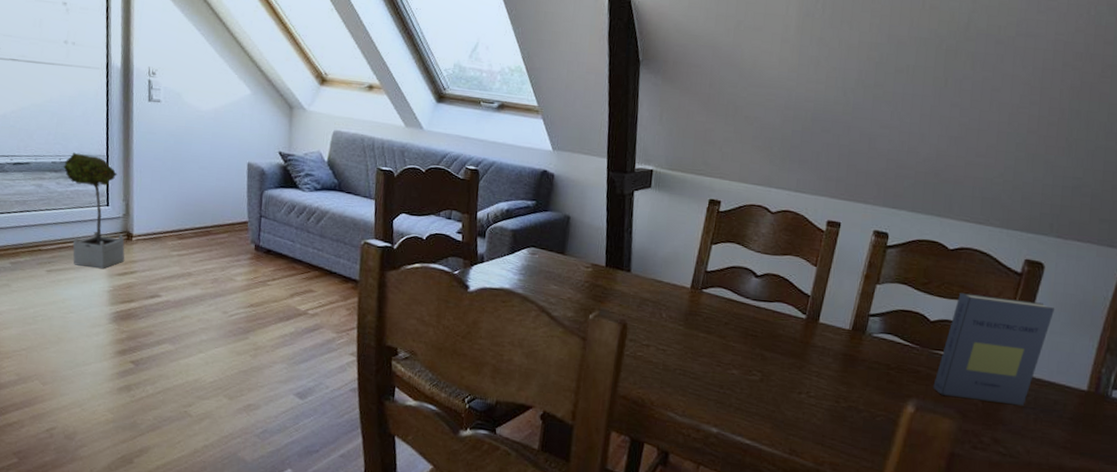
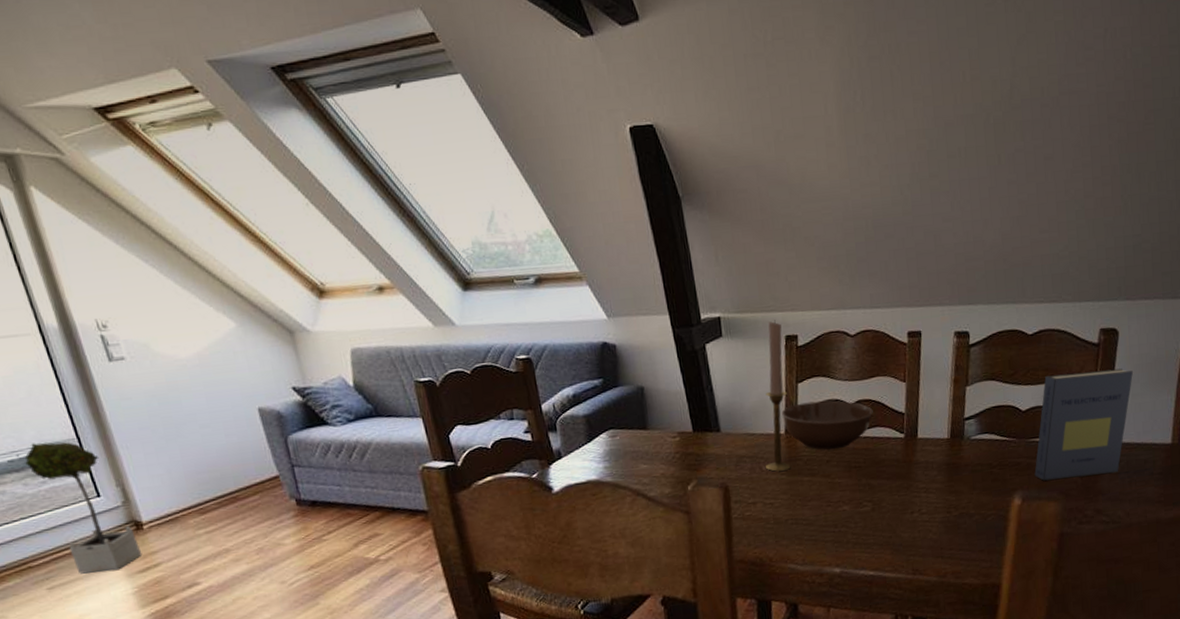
candlestick: none [665,183,708,322] -> present [765,320,791,472]
bowl: none [691,263,780,315] -> present [781,400,873,450]

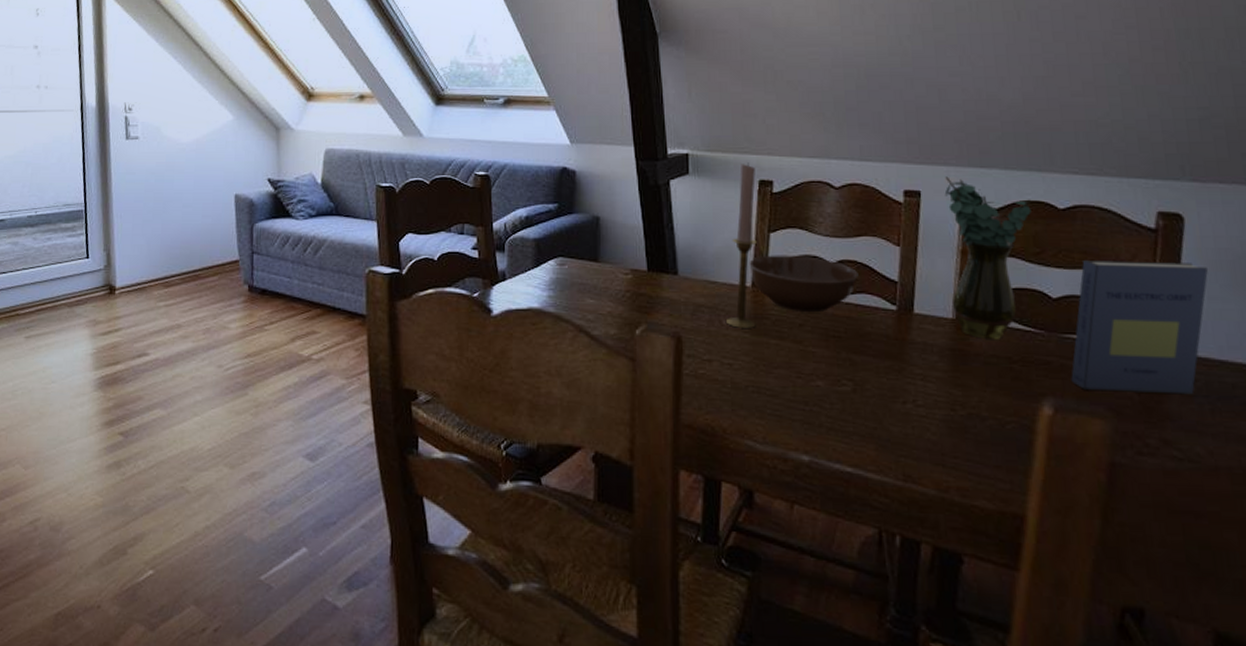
potted tree: present [25,442,142,574] -> none [40,203,109,330]
vase: none [940,315,1008,452] -> present [944,176,1032,339]

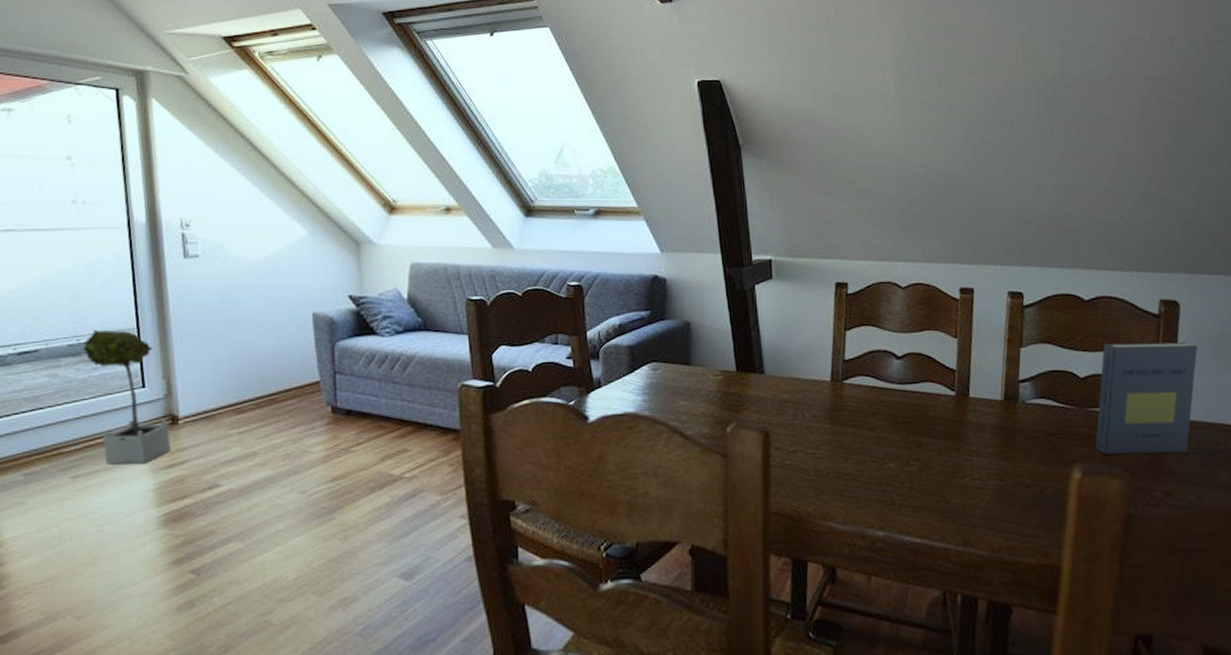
potted tree: none [40,203,109,330] -> present [83,330,172,465]
candlestick: present [725,162,757,328] -> none [808,266,835,420]
bowl: present [749,255,859,313] -> none [828,350,923,402]
vase: present [944,176,1032,339] -> none [993,274,1064,416]

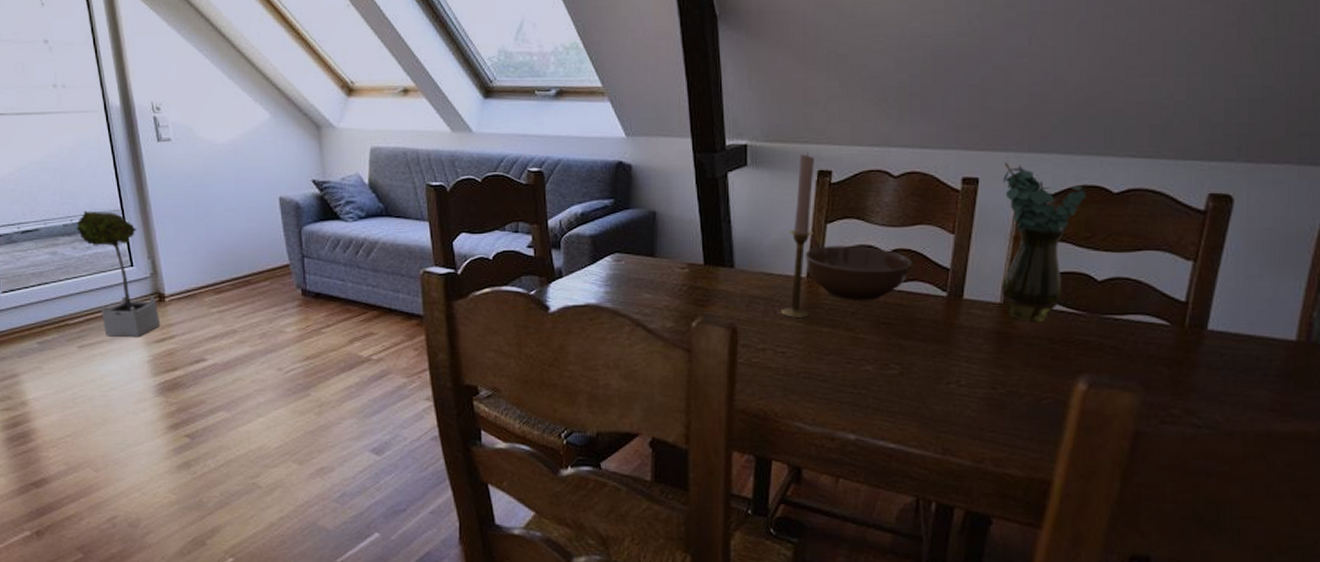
candlestick: none [808,266,835,420] -> present [780,152,814,318]
bowl: none [828,350,923,402] -> present [805,245,912,301]
vase: none [993,274,1064,416] -> present [1000,162,1088,321]
book: present [1095,342,1198,455] -> none [1107,242,1249,368]

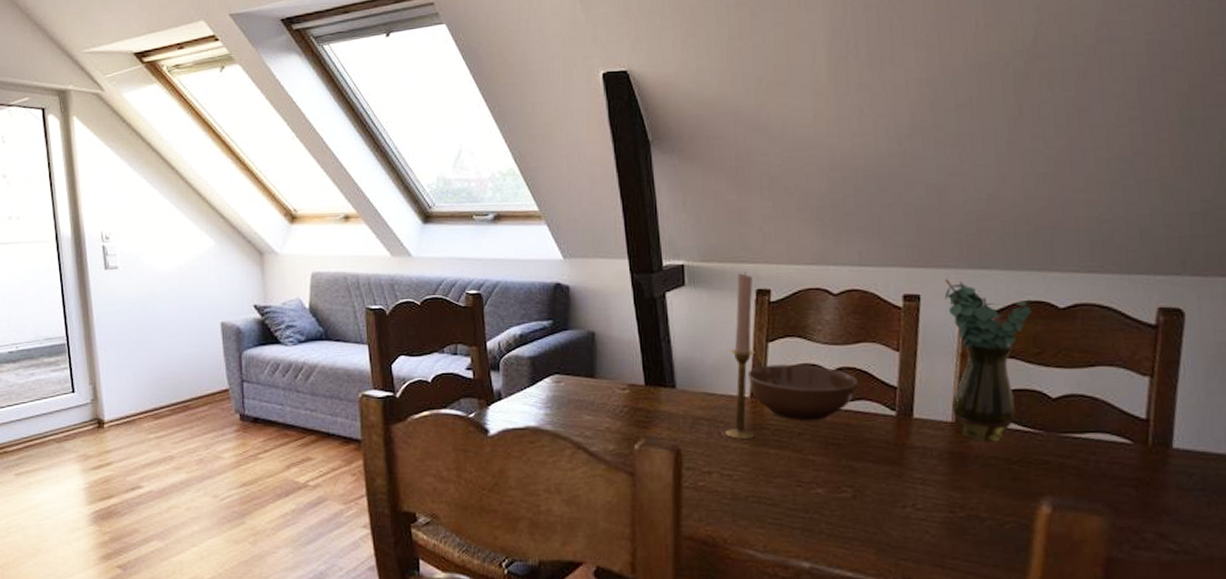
potted tree: present [76,211,161,338] -> none [21,338,99,465]

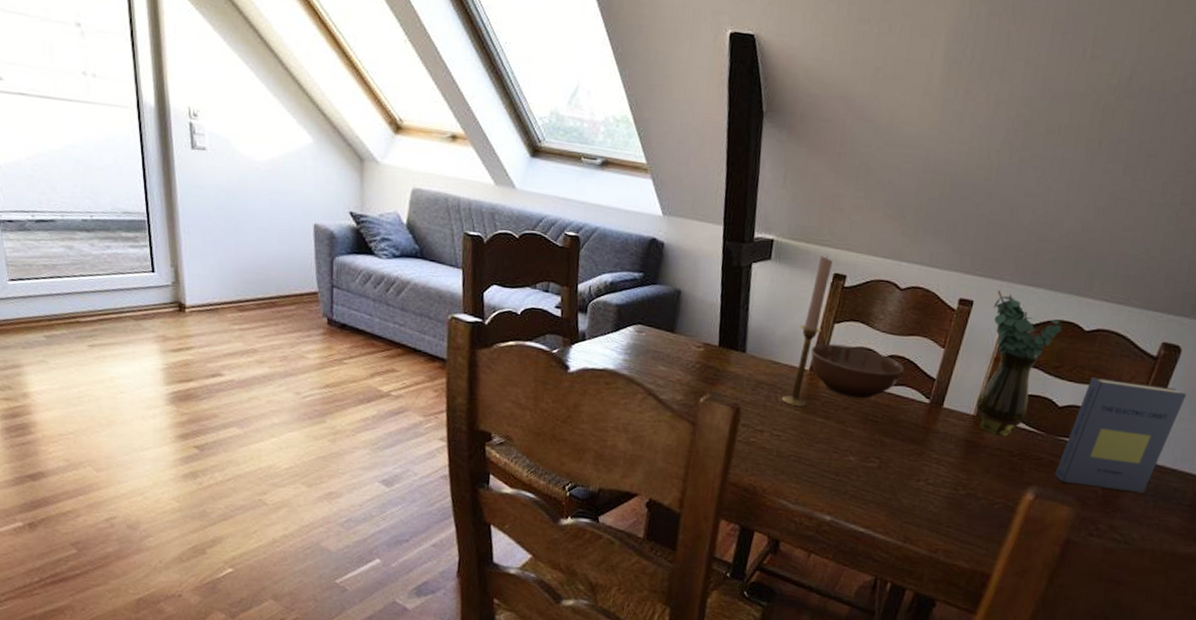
book: none [1069,357,1207,489] -> present [1054,377,1186,494]

